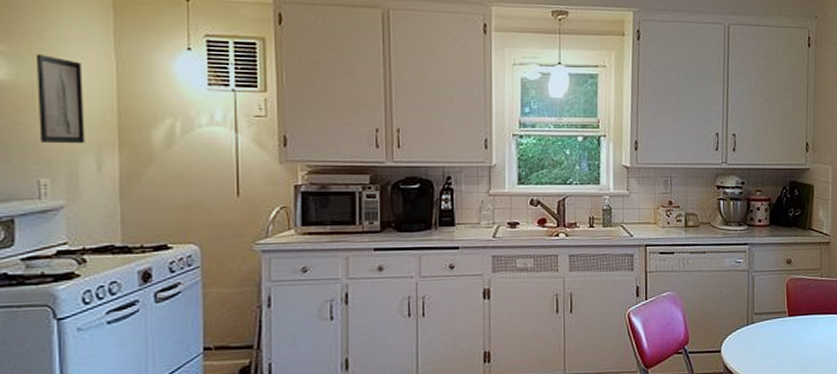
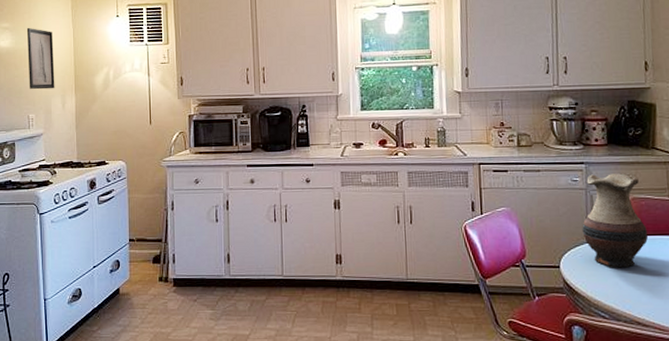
vase: none [743,254,801,349] -> present [582,173,648,268]

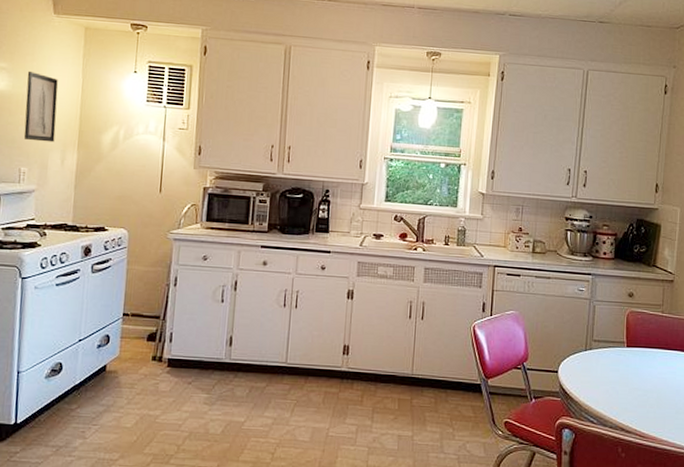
vase: present [582,173,648,268] -> none [582,285,640,377]

